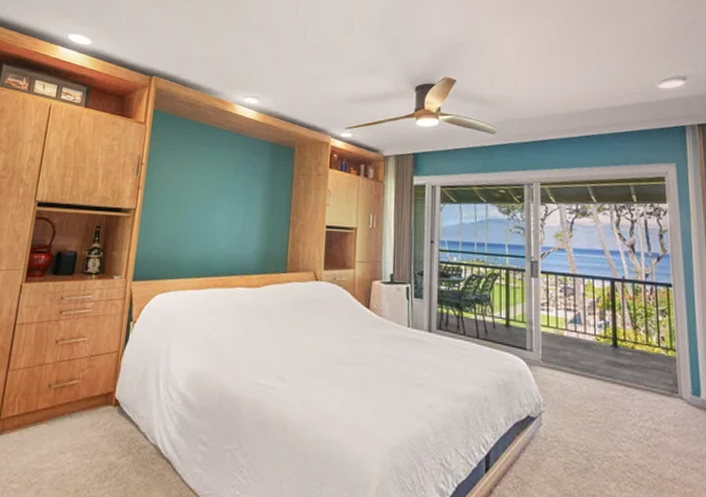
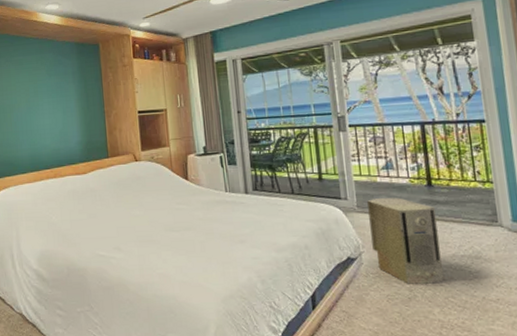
air purifier: none [553,353,622,455] -> present [367,197,444,284]

